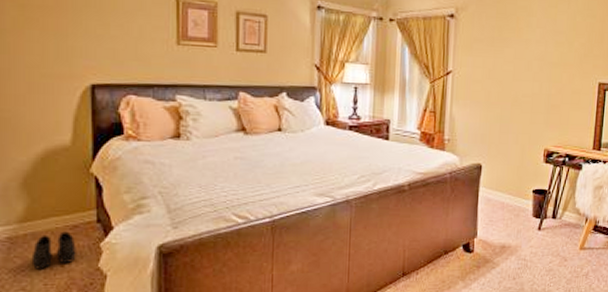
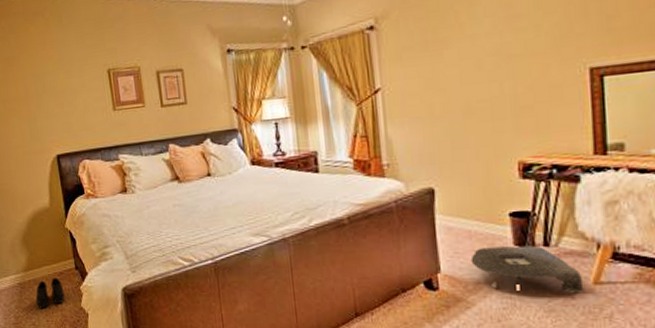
bag: none [500,217,574,257] -> present [470,245,584,294]

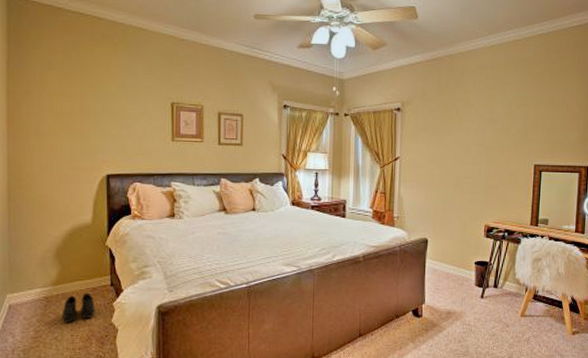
bag: present [470,245,584,294] -> none [446,286,515,323]

